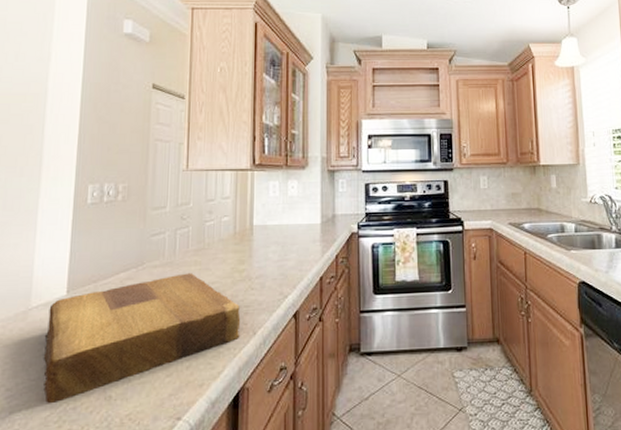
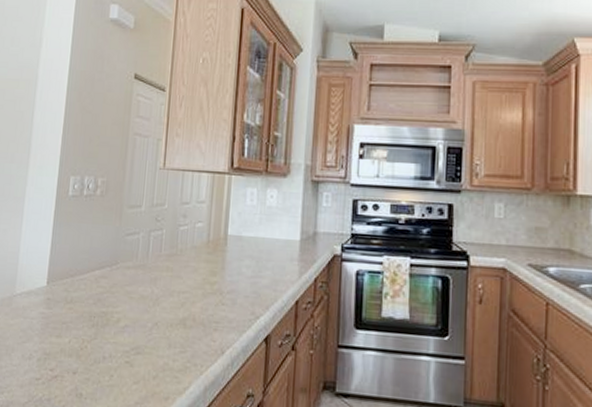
cutting board: present [43,273,241,403] -> none [23,278,210,391]

